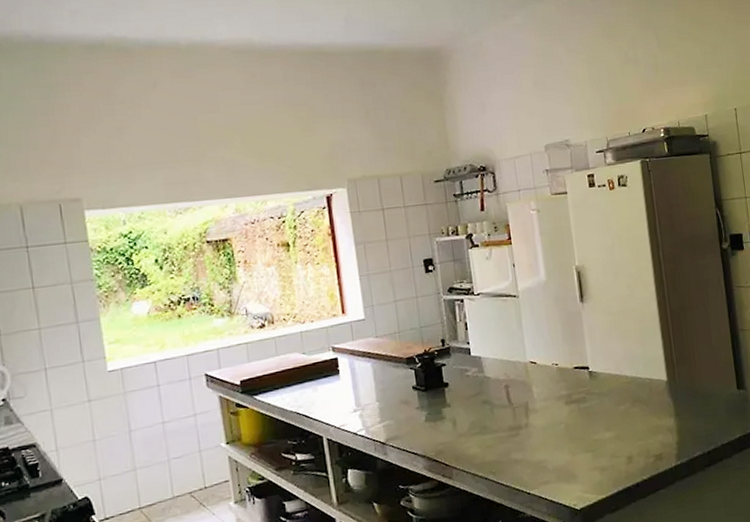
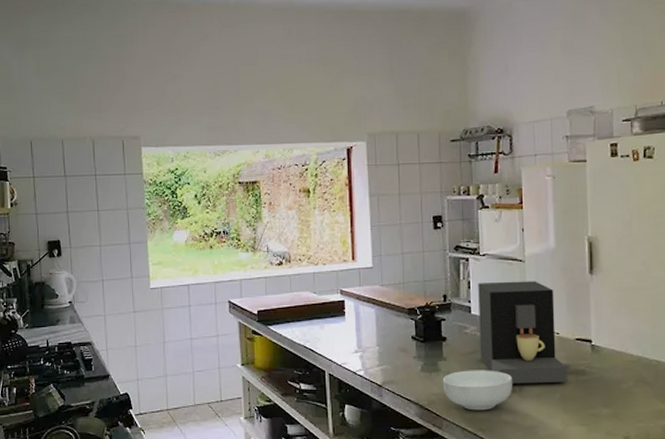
cereal bowl: none [448,410,519,455] -> present [442,370,513,411]
coffee maker: none [475,314,570,421] -> present [478,281,567,384]

